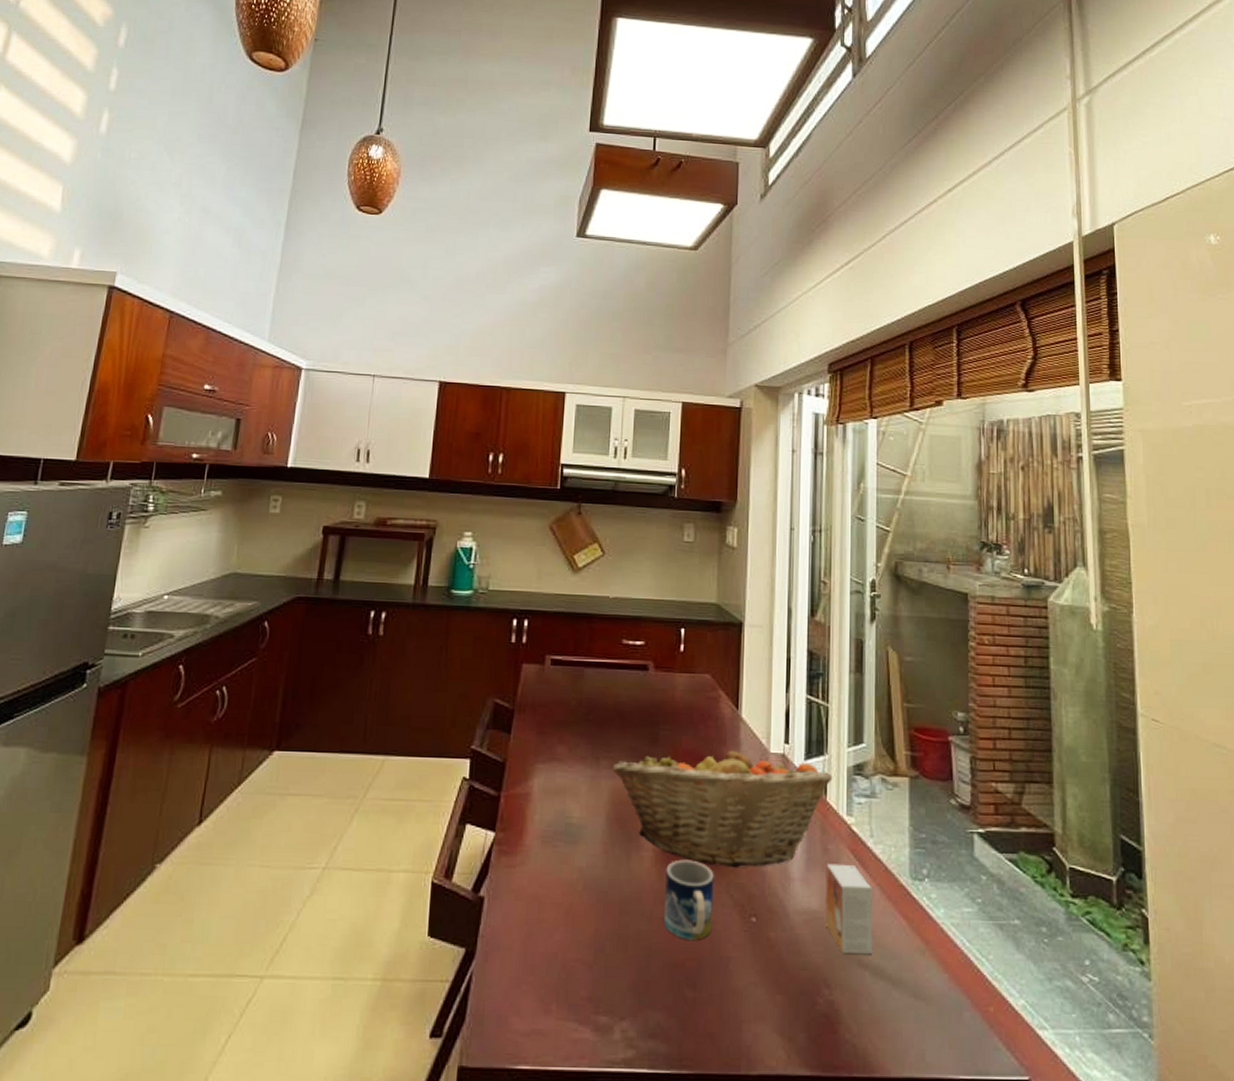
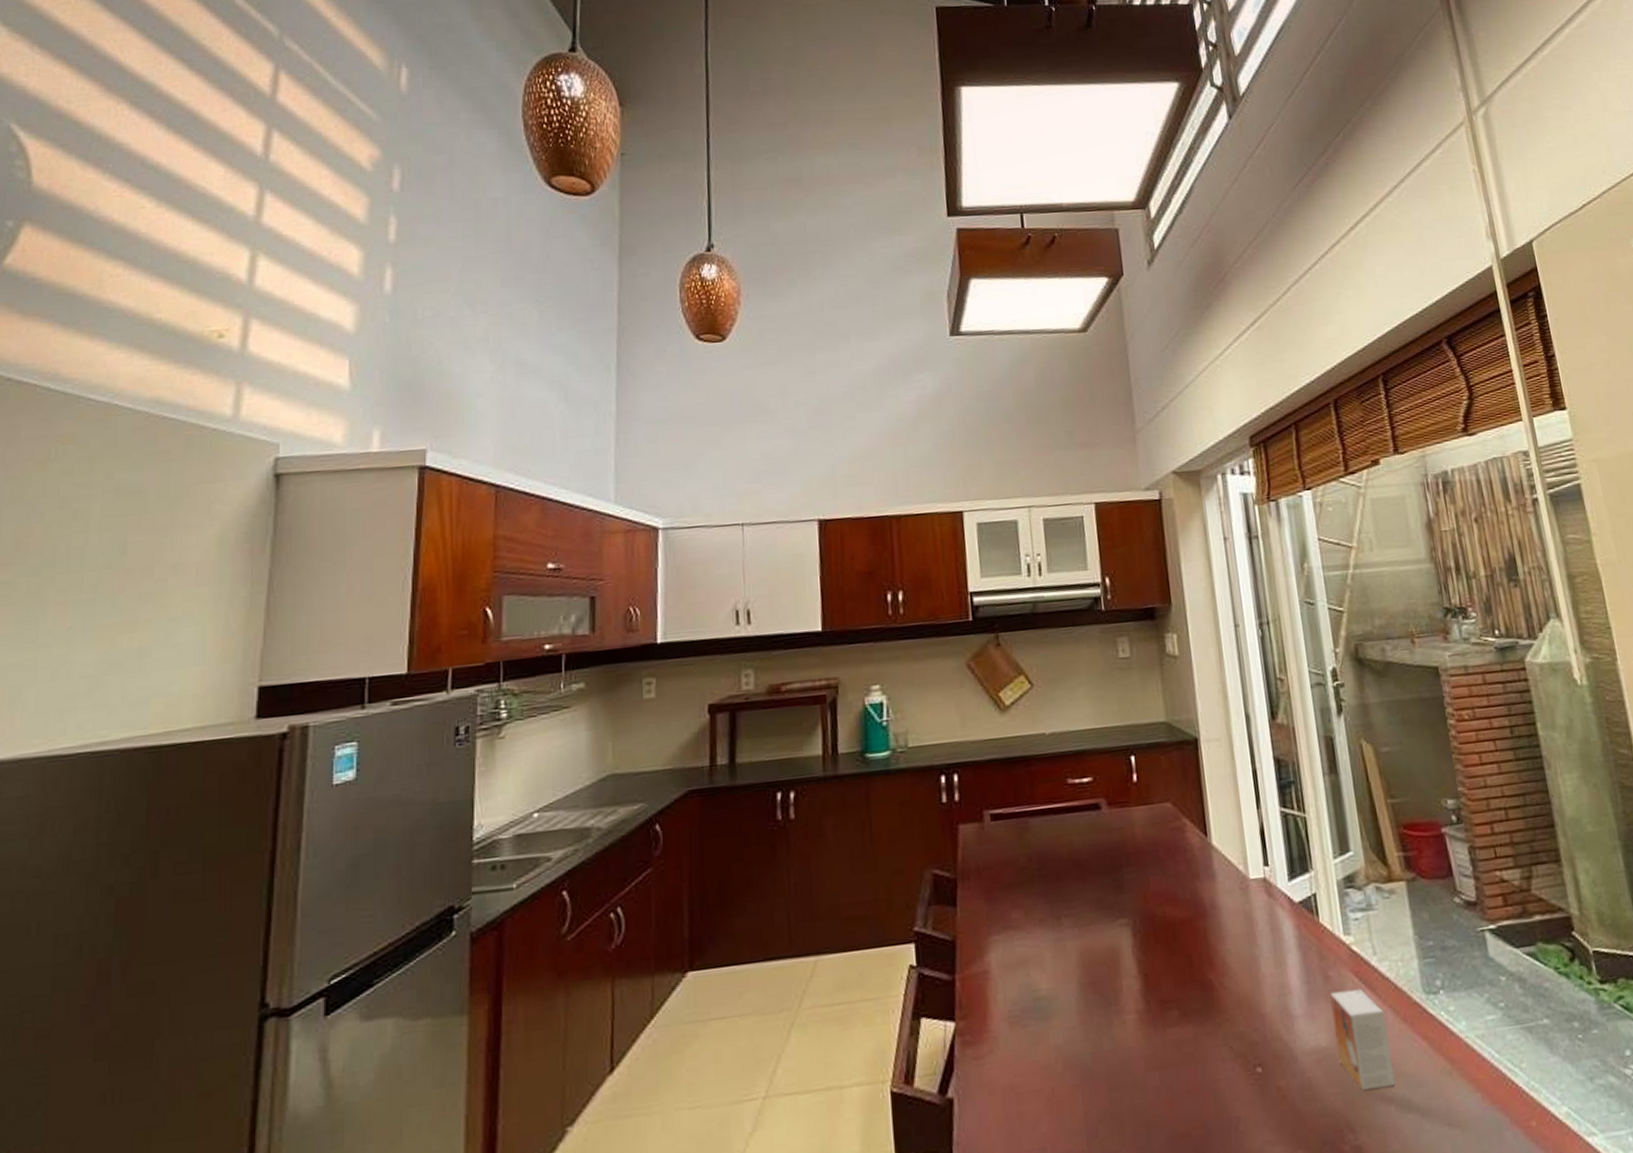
fruit basket: present [612,743,833,868] -> none [1076,879,1323,1017]
mug: present [664,859,714,940] -> none [1153,1014,1215,1106]

